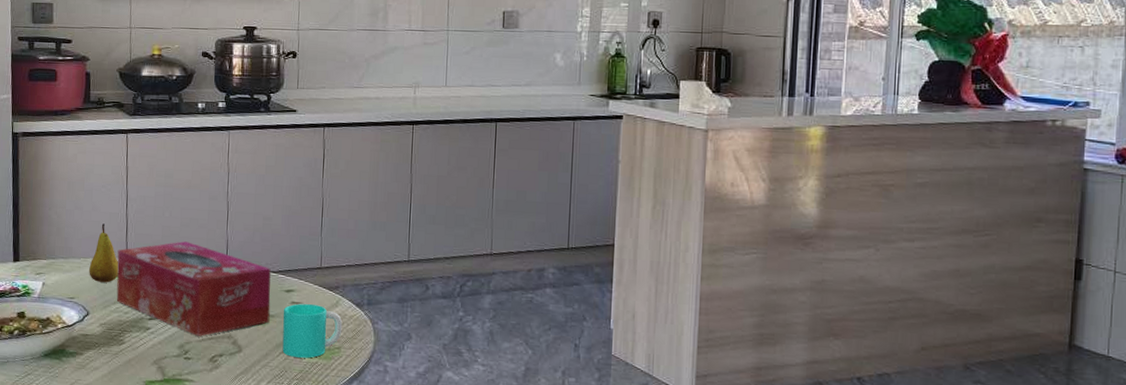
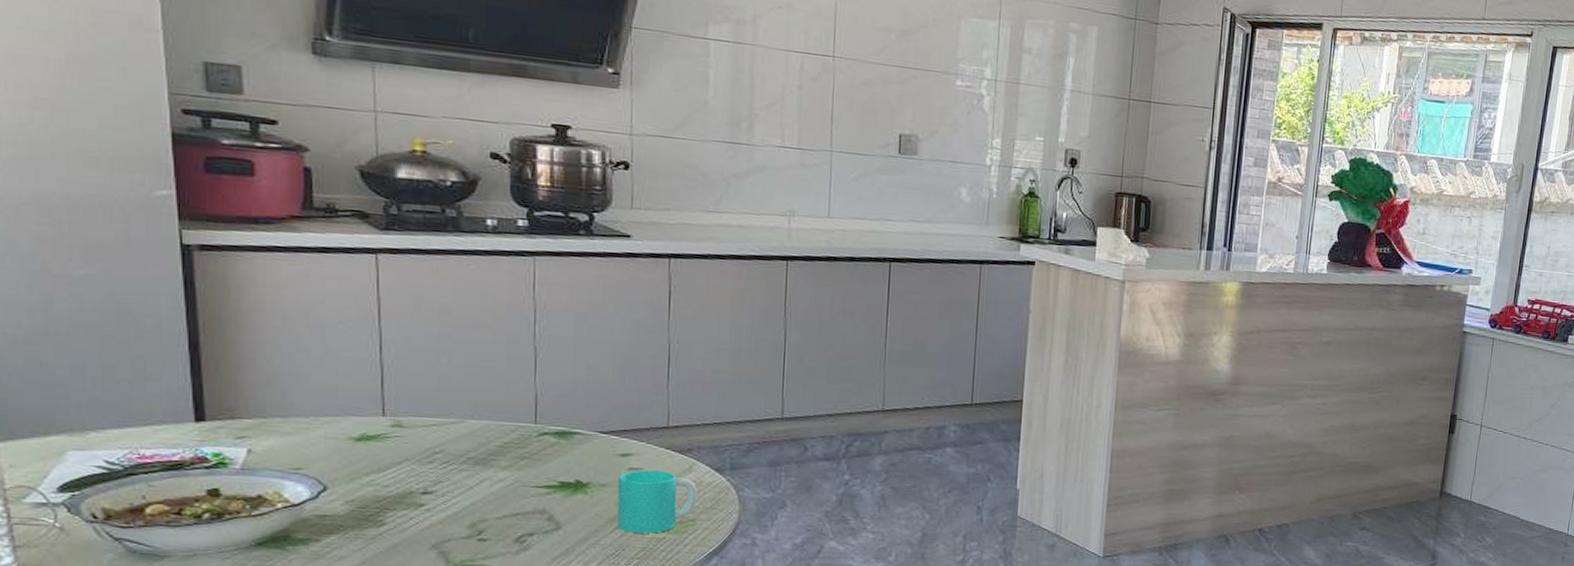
fruit: present [89,223,119,283] -> none [324,371,372,448]
tissue box: present [116,241,271,336] -> none [368,395,600,512]

